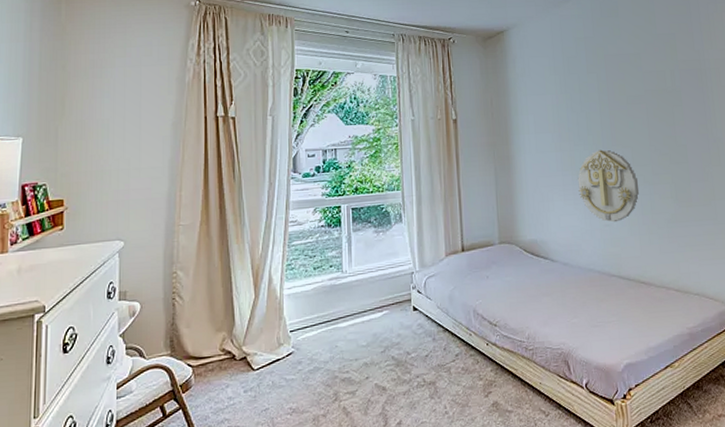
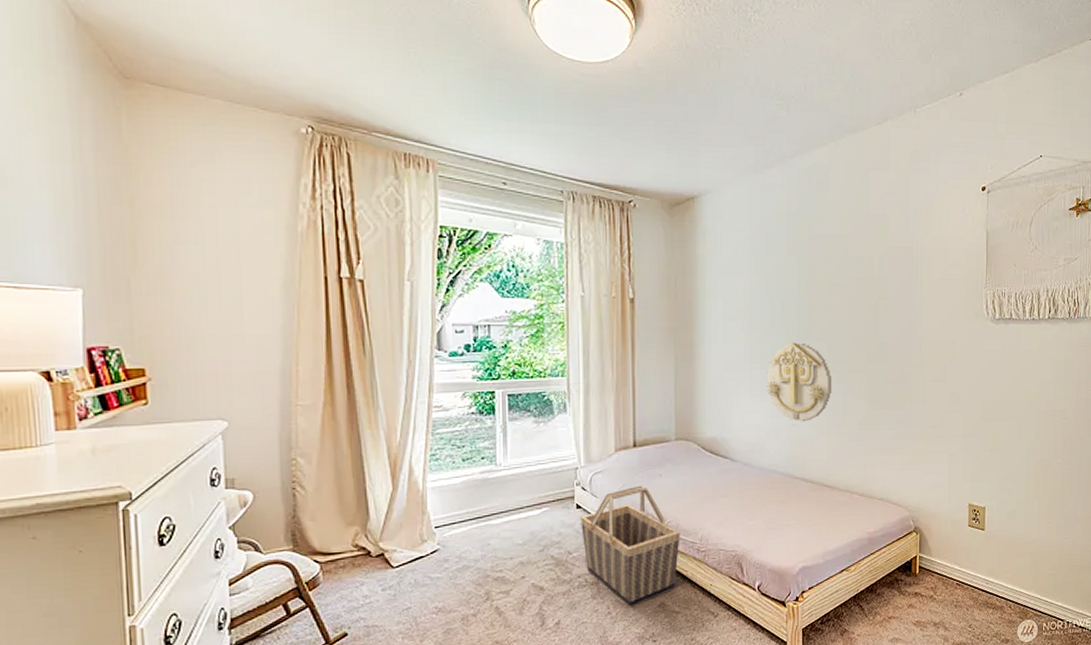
basket: none [416,287,509,406] -> present [579,485,680,607]

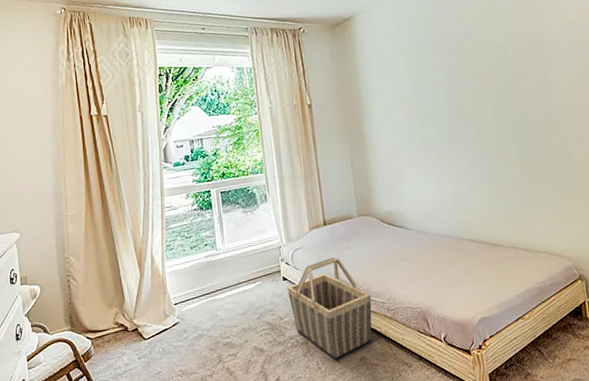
wall decoration: present [767,342,832,422] -> none [427,124,487,191]

